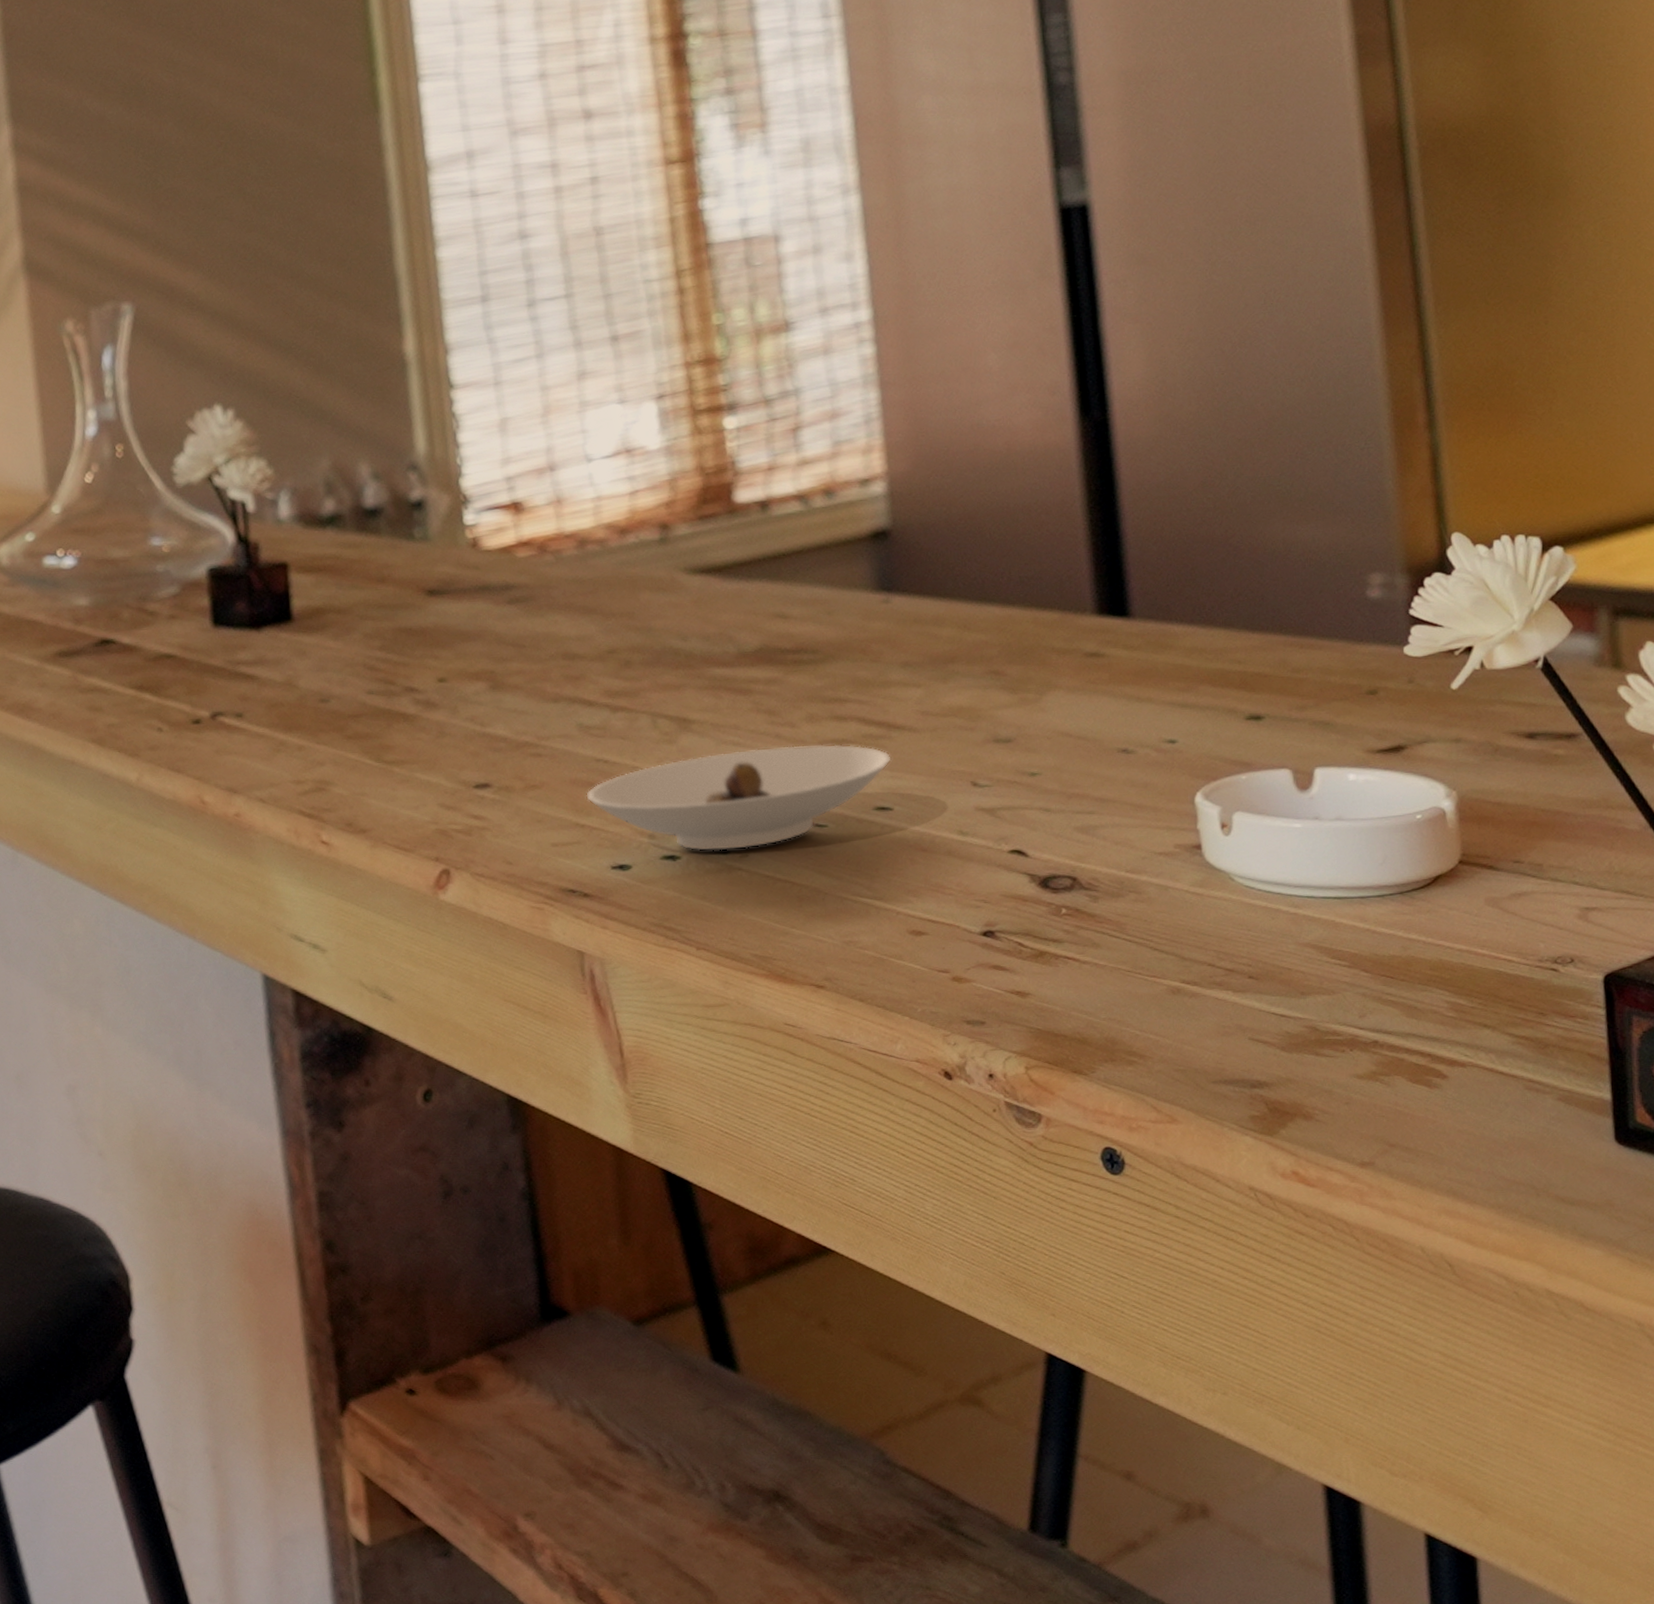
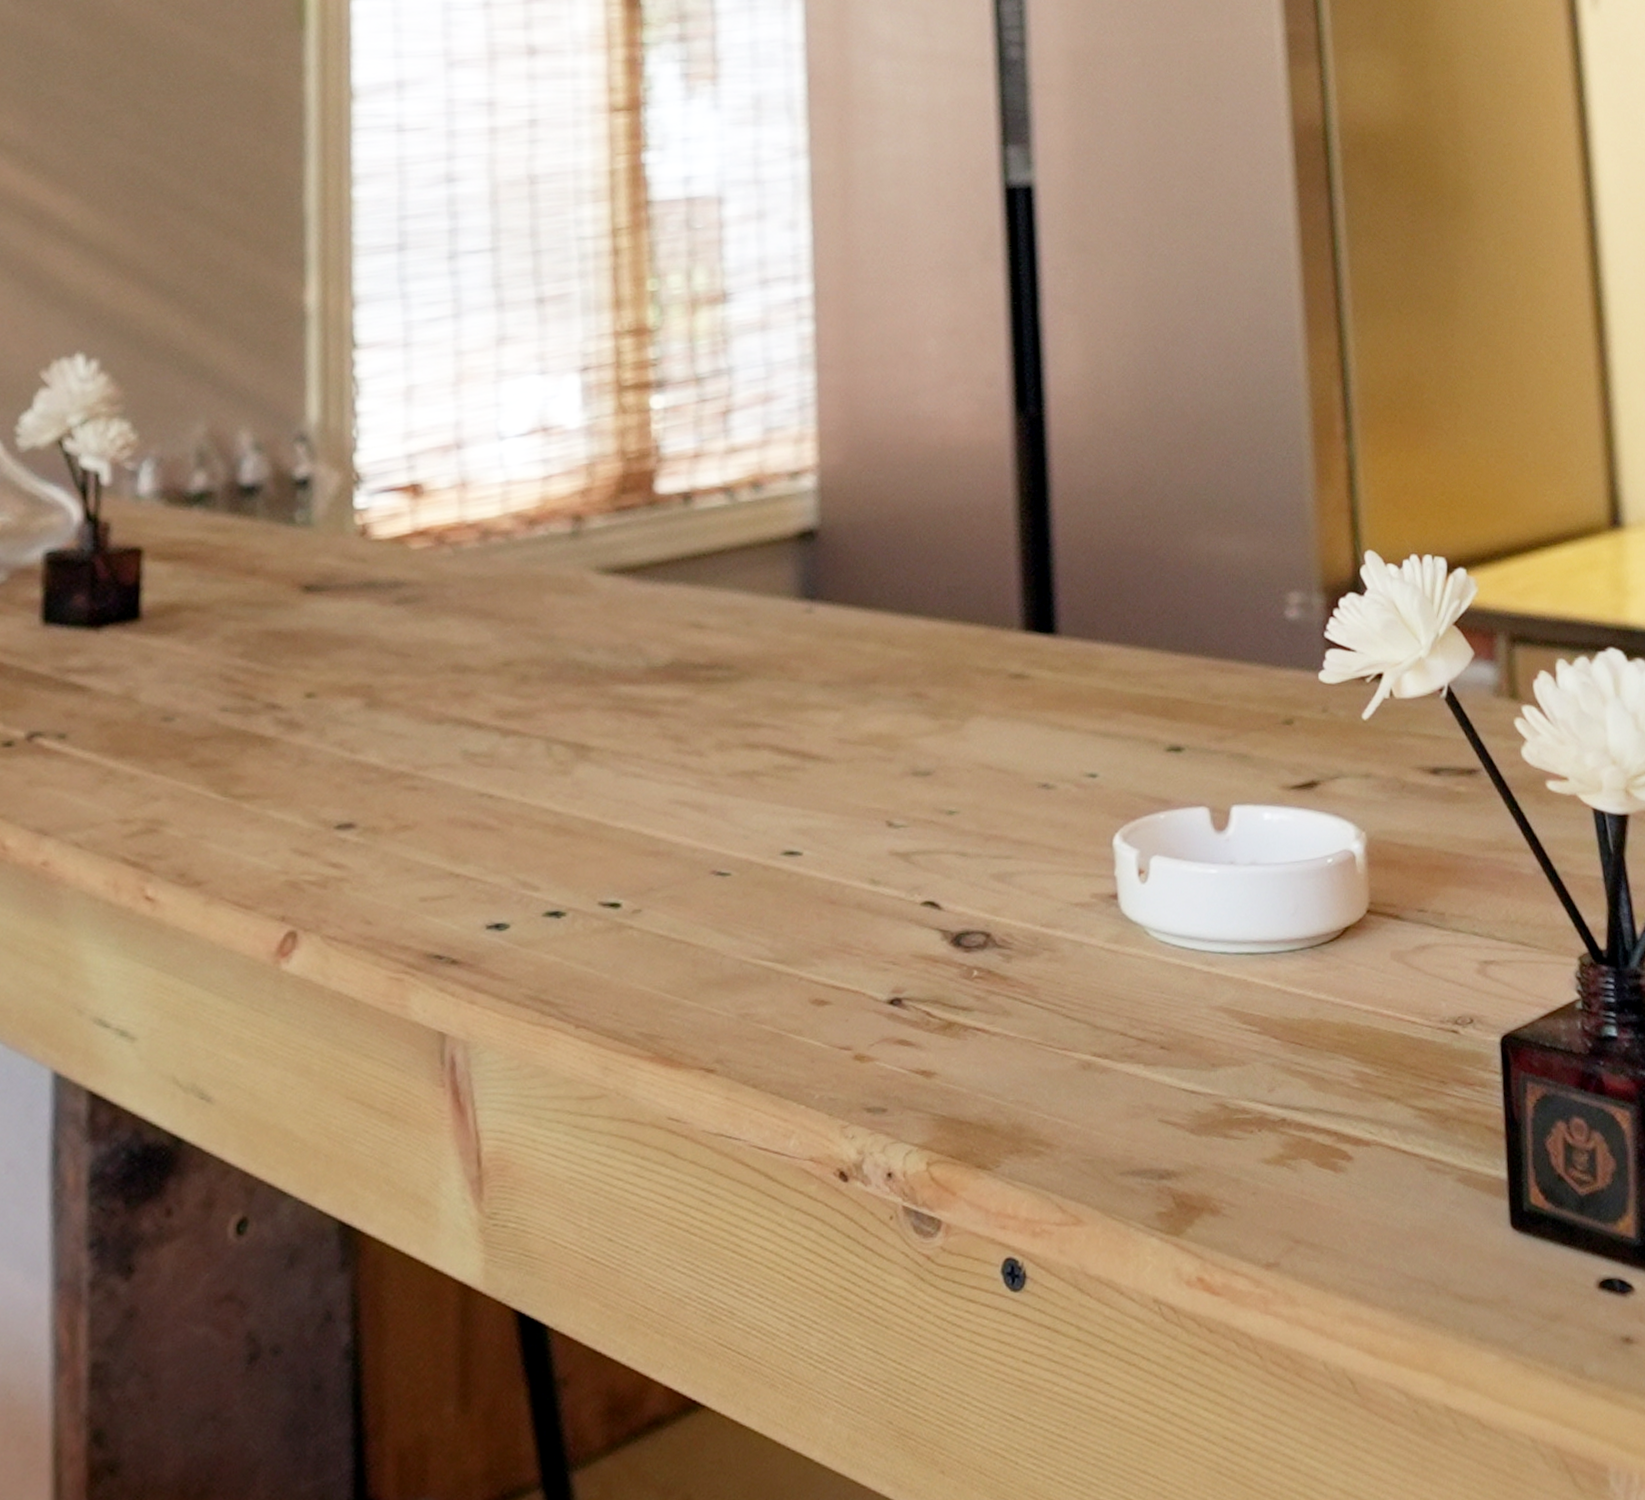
saucer: present [586,744,892,852] -> none [464,776,804,906]

